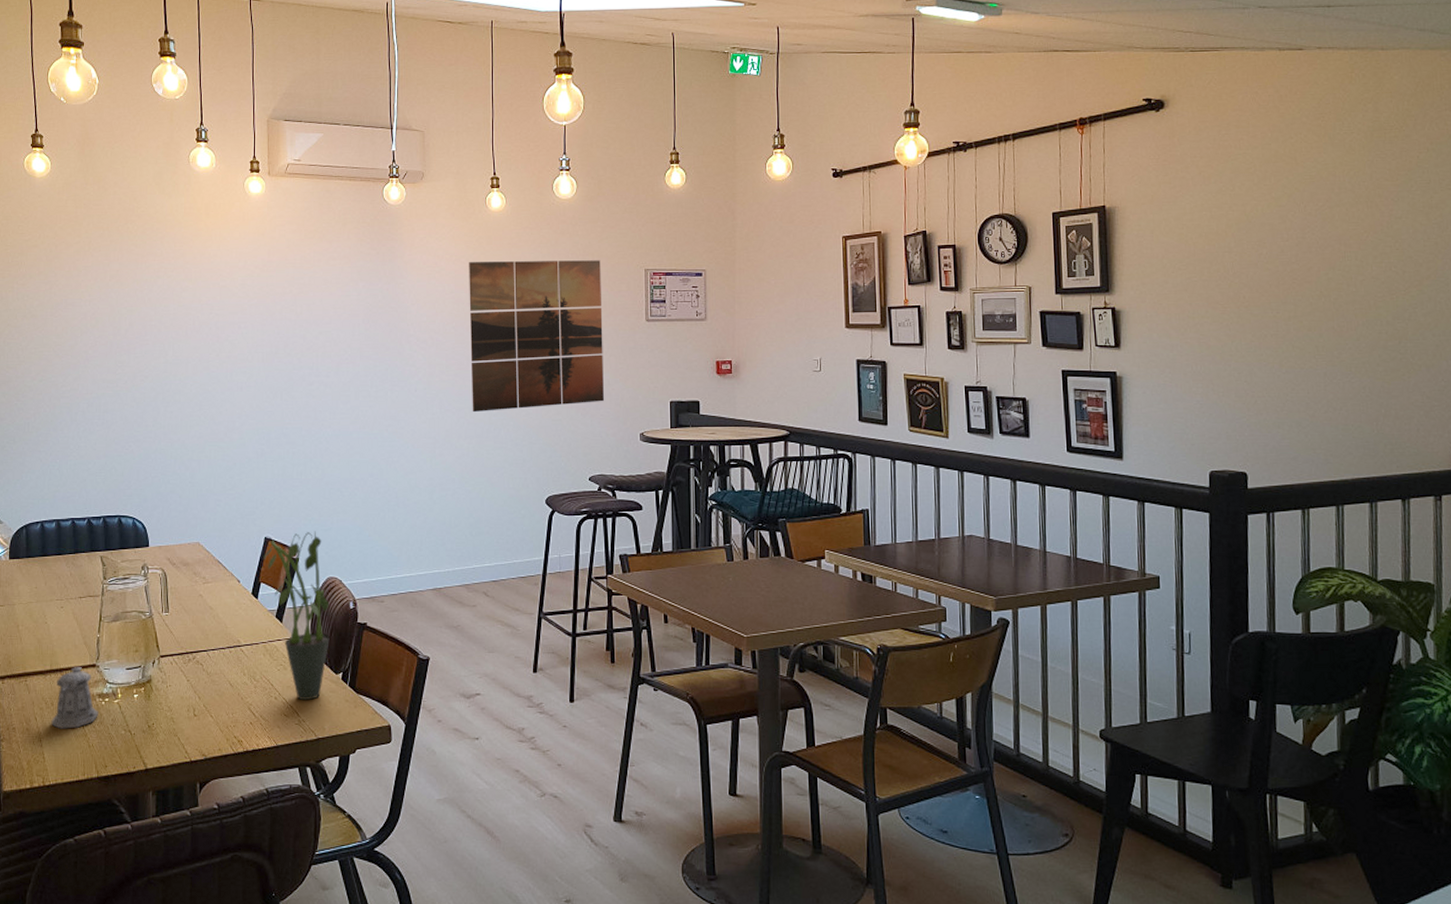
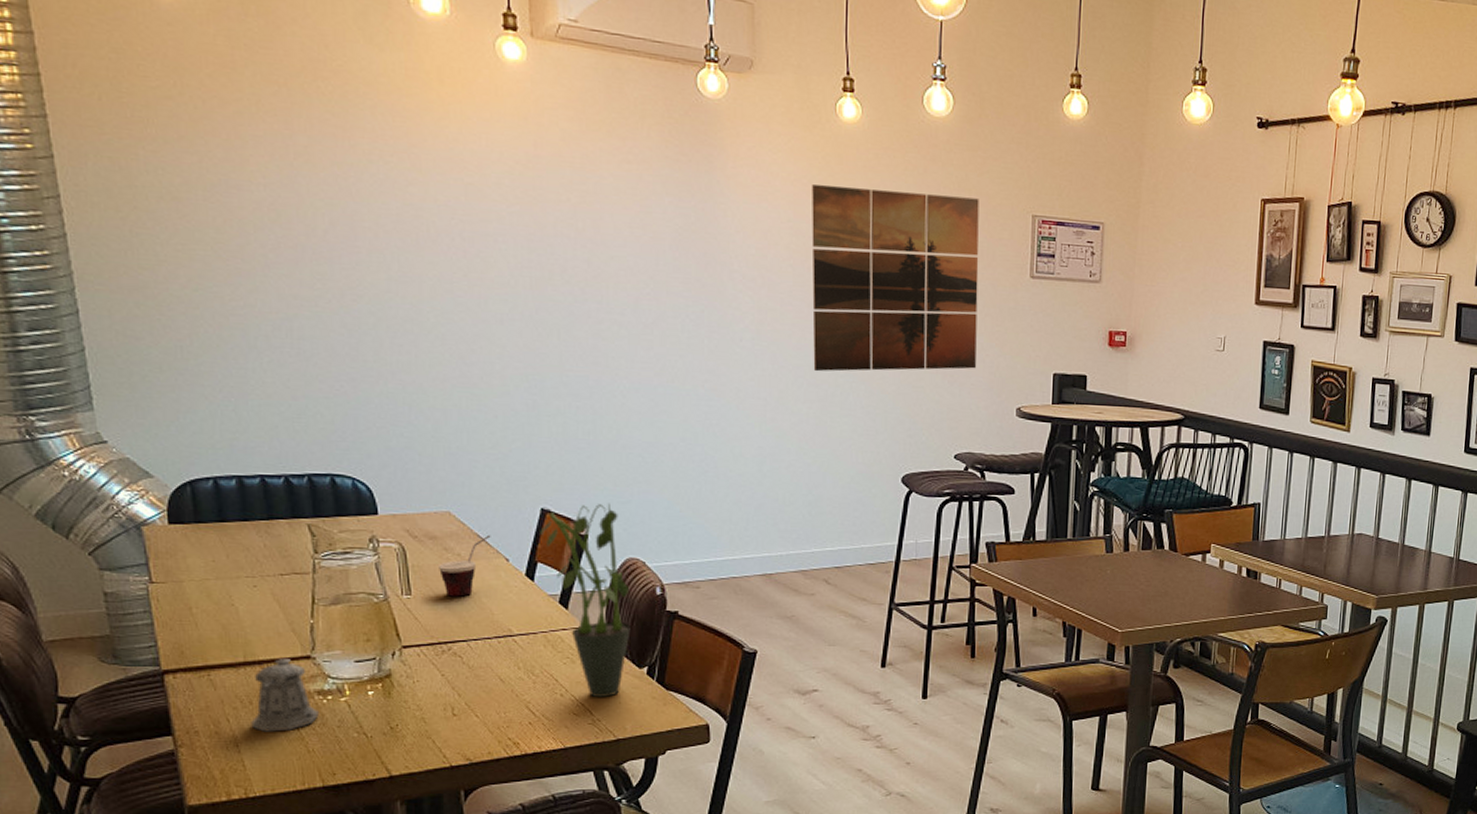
cup: none [189,560,228,613] -> present [439,534,491,597]

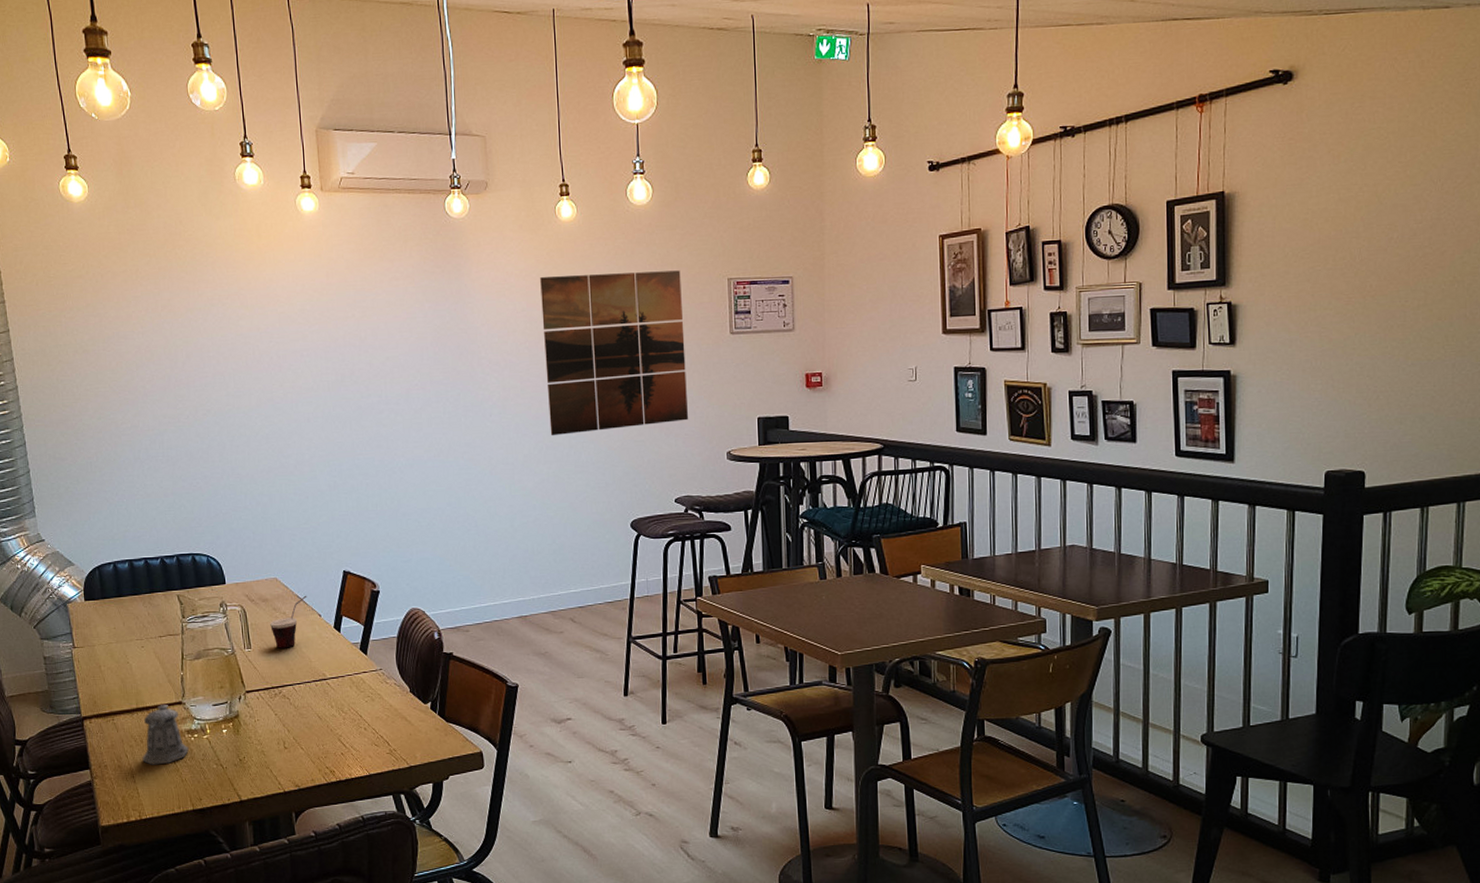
potted plant: present [540,503,631,697] -> none [343,562,416,730]

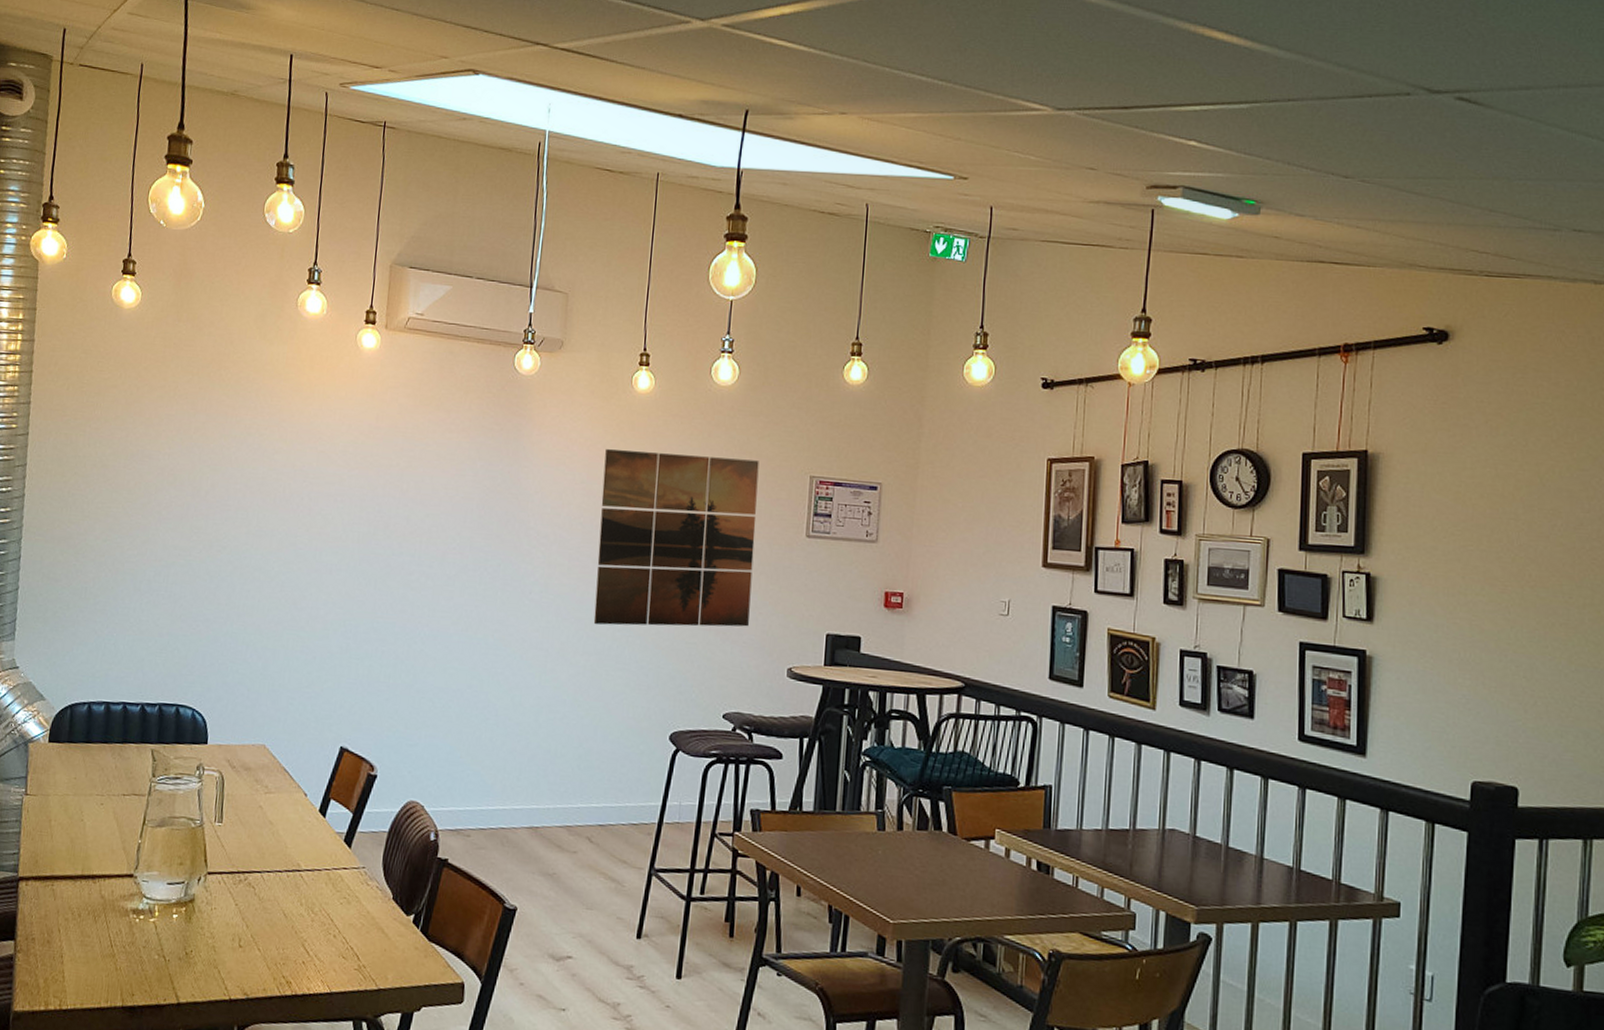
pepper shaker: present [142,705,189,765] -> none [76,875,131,947]
cup: present [270,595,307,648] -> none [248,769,295,828]

